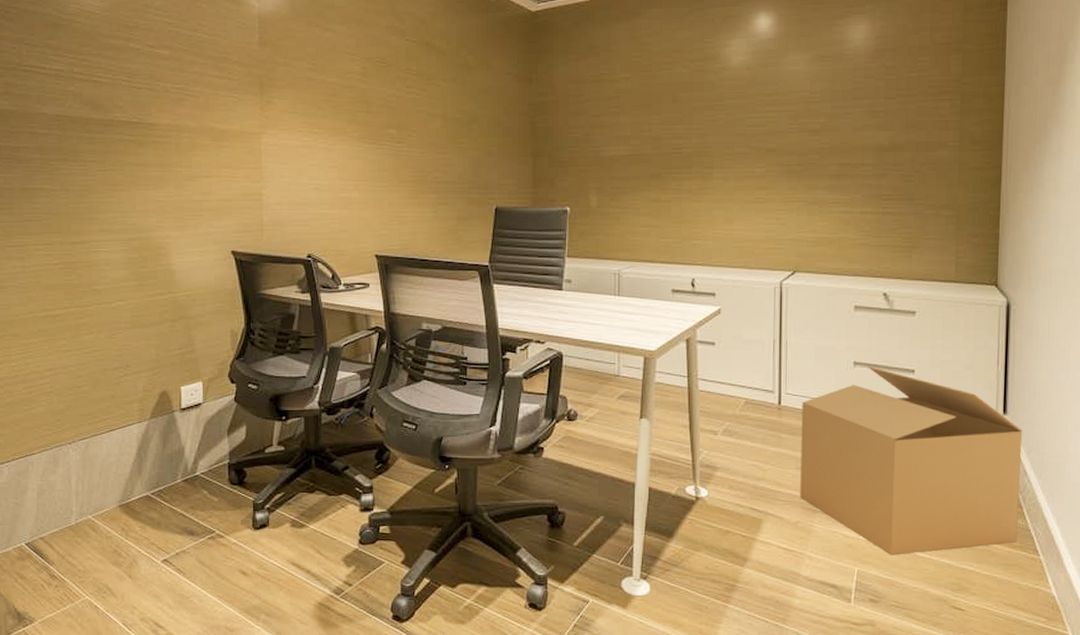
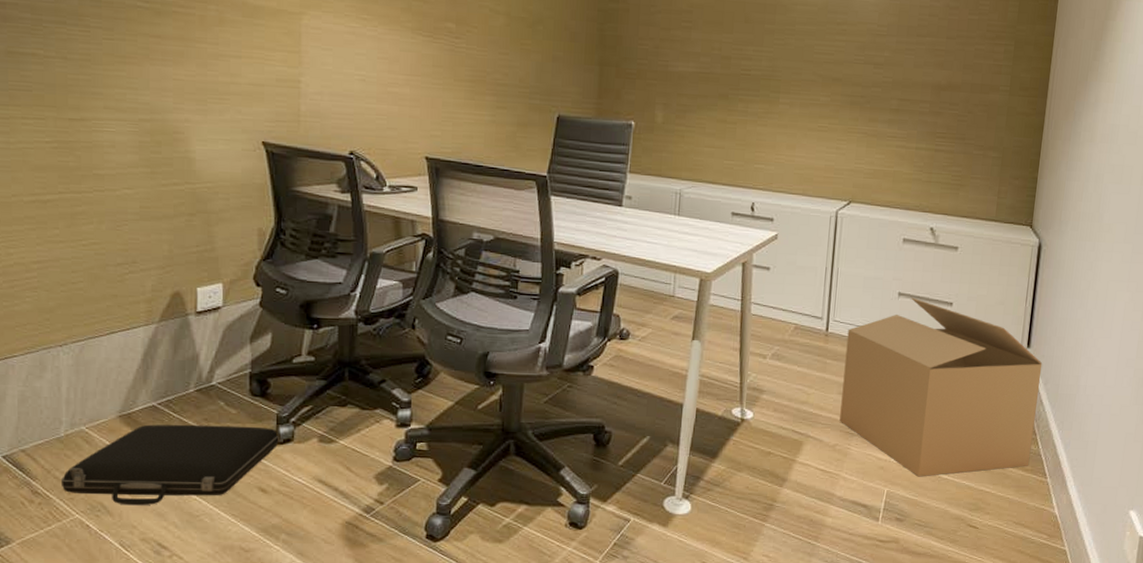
briefcase: none [74,512,256,588] -> present [62,424,279,506]

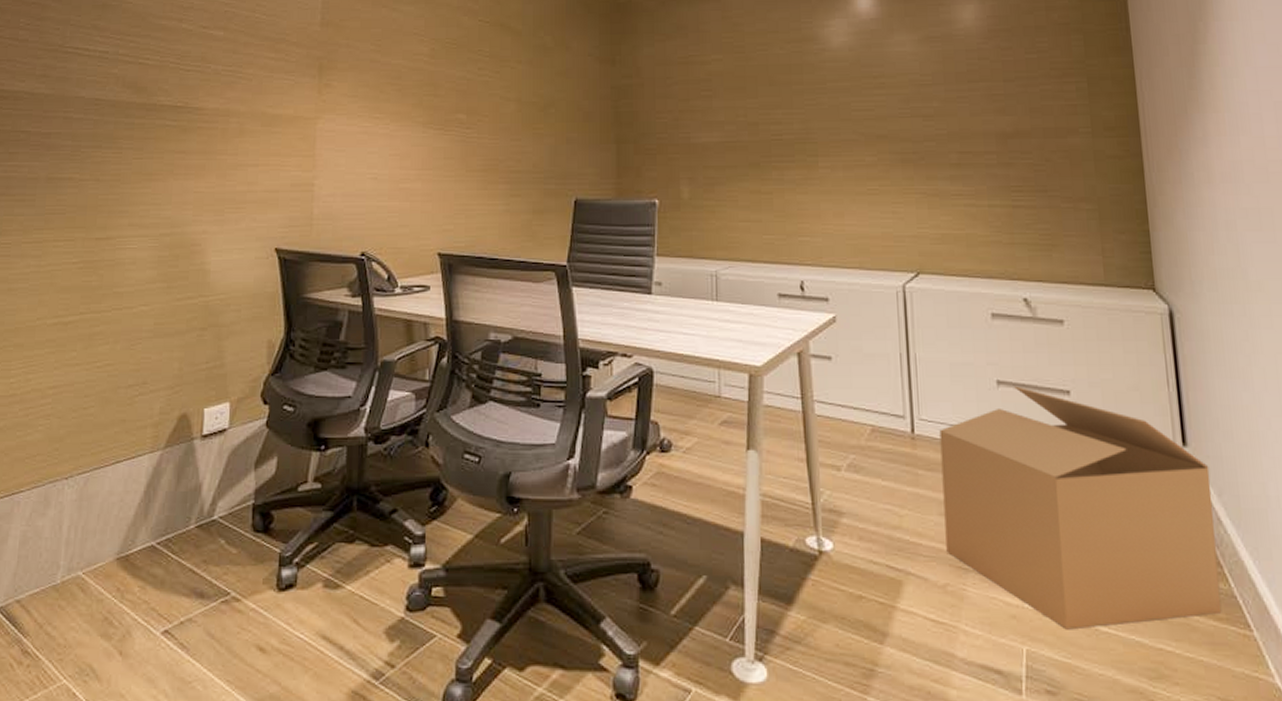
briefcase: present [62,424,279,506] -> none [52,567,281,669]

